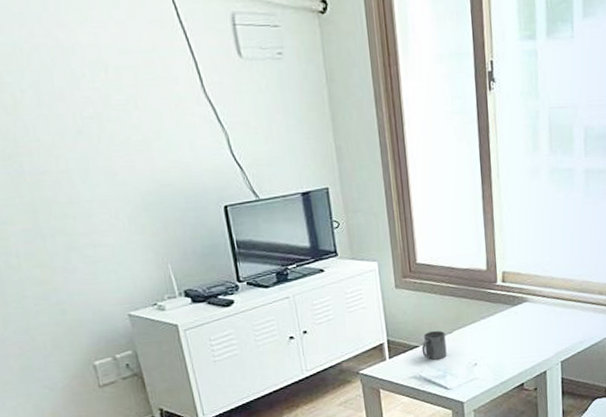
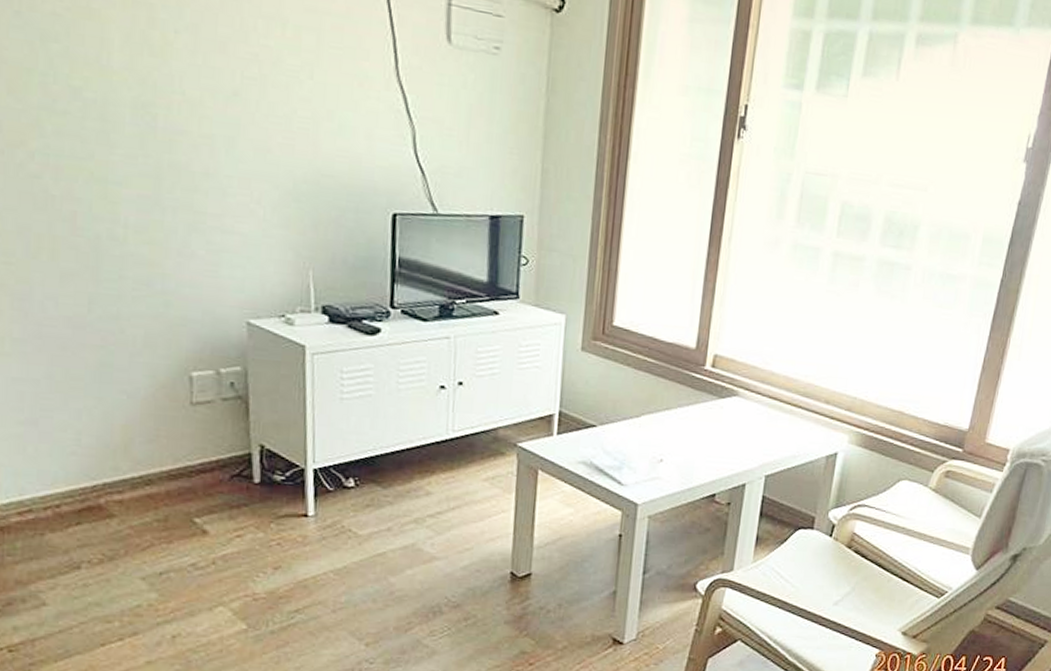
mug: present [421,331,447,360] -> none [598,410,631,447]

